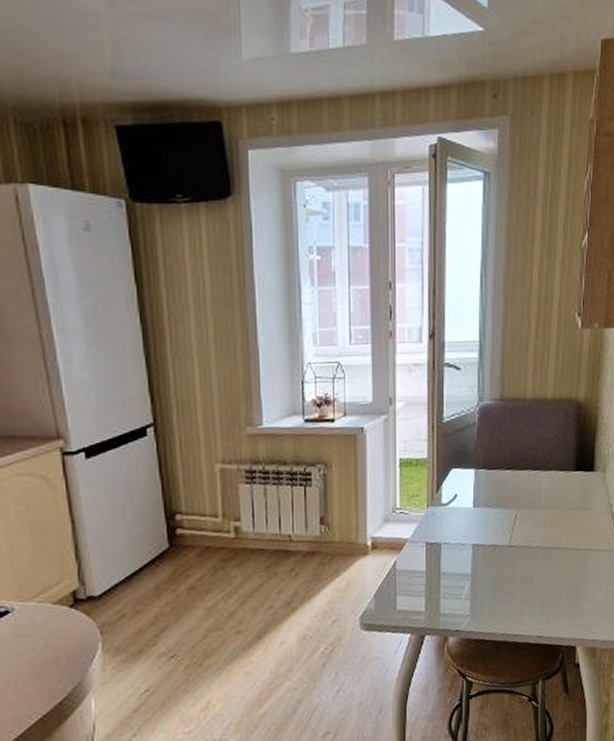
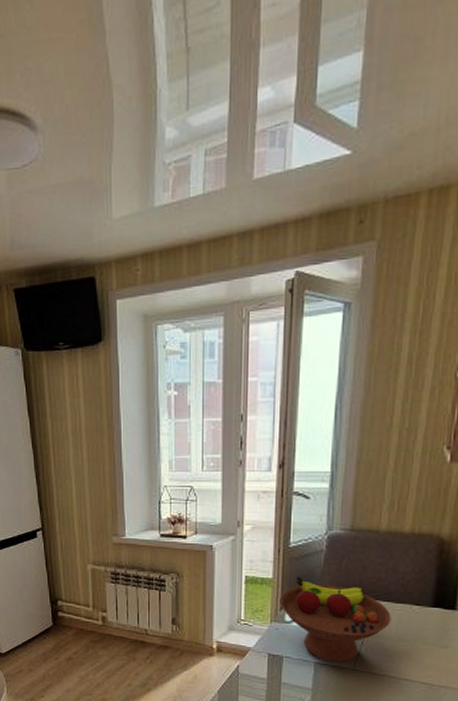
fruit bowl: none [435,452,540,542] -> present [279,576,391,662]

